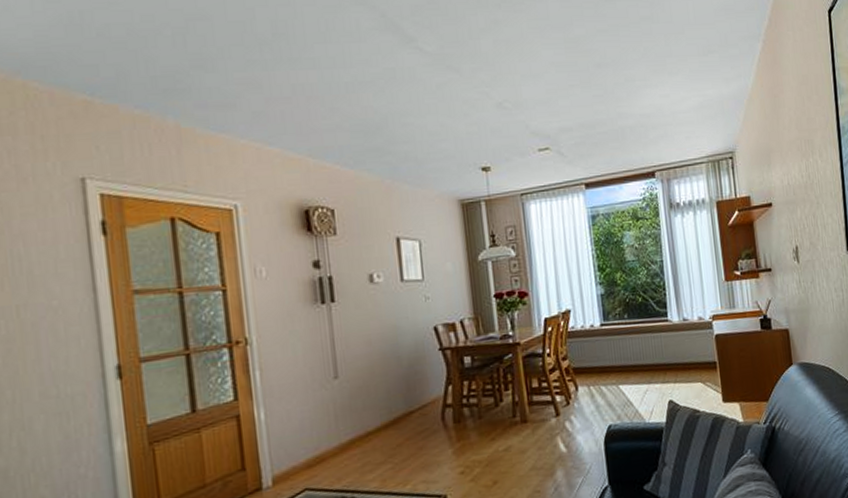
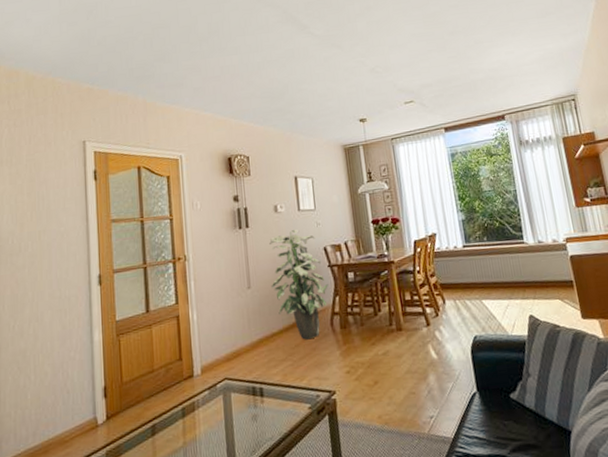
indoor plant: none [363,303,439,438] -> present [269,228,328,340]

